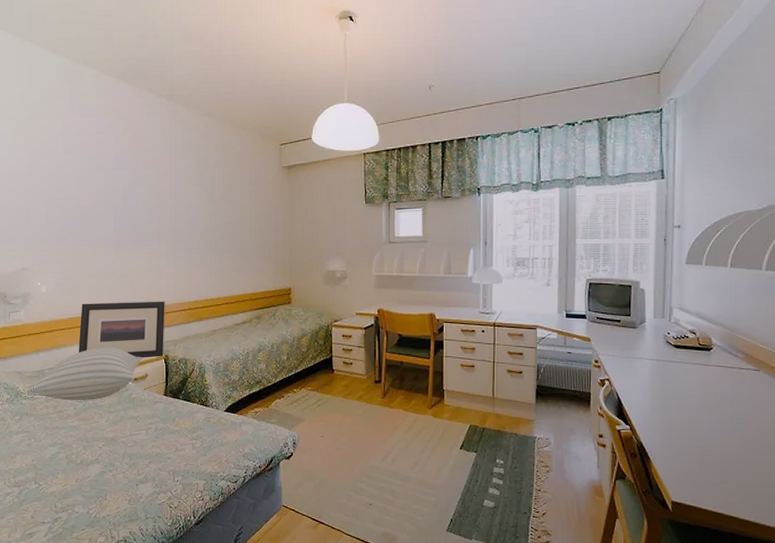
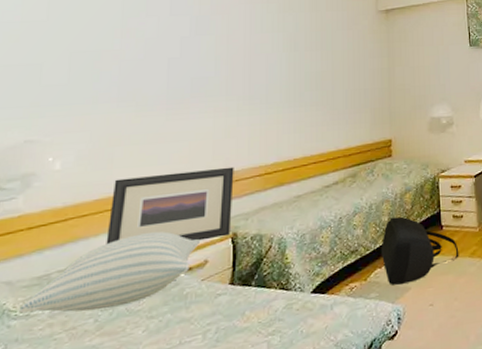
duffel bag: none [280,357,348,415] -> present [380,216,459,285]

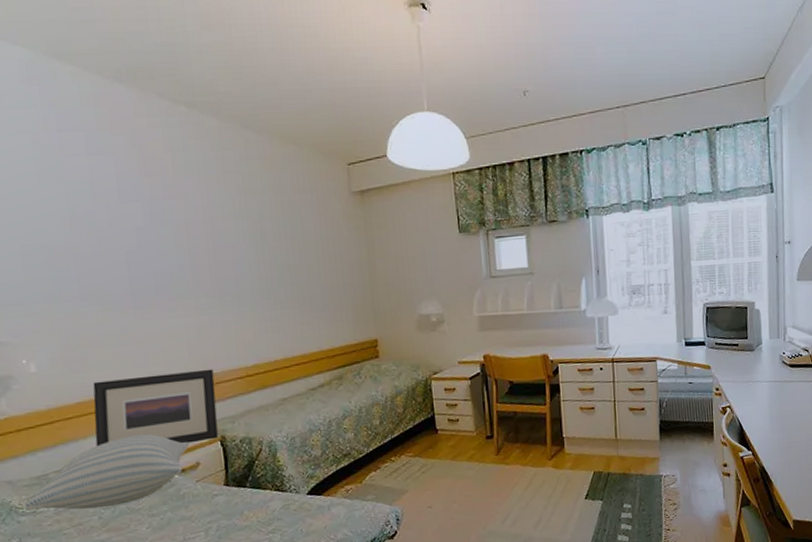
duffel bag: present [380,216,459,285] -> none [374,420,457,488]

